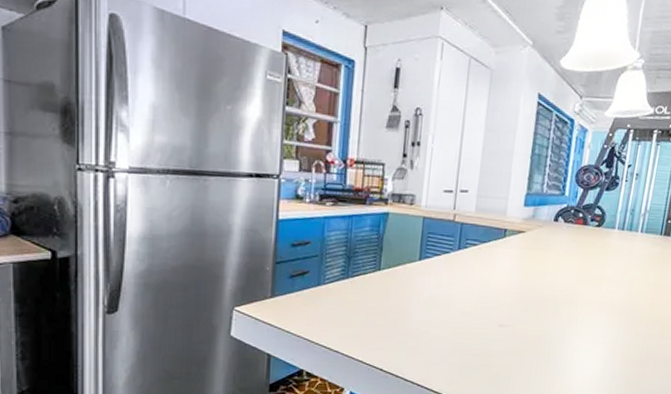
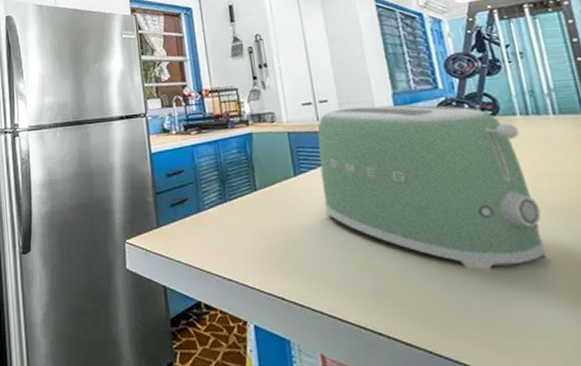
toaster: none [438,201,613,354] -> present [318,104,547,271]

